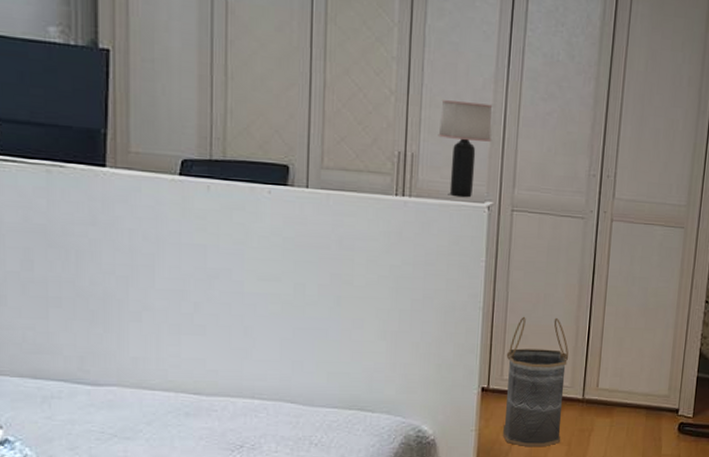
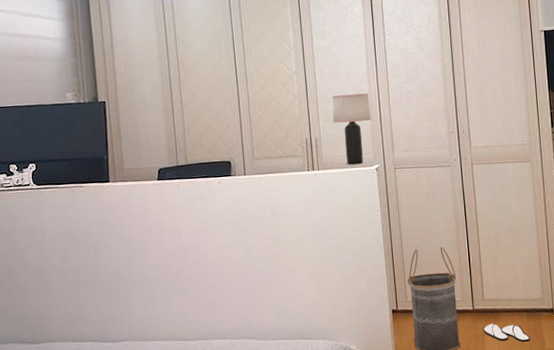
slippers: none [590,418,646,444] -> present [483,323,531,342]

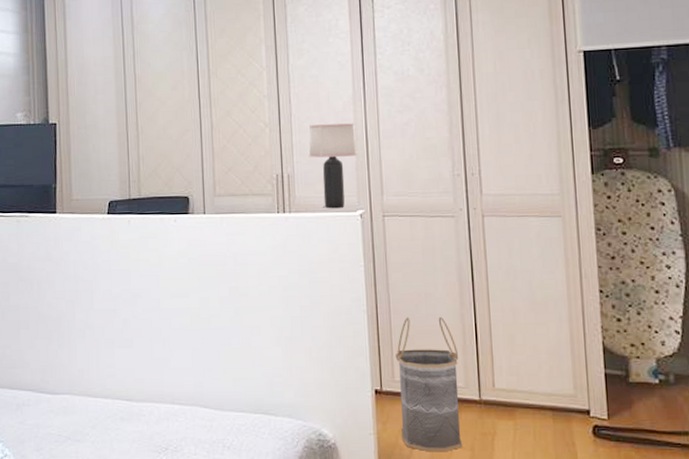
slippers: present [483,323,531,342] -> none [492,421,557,449]

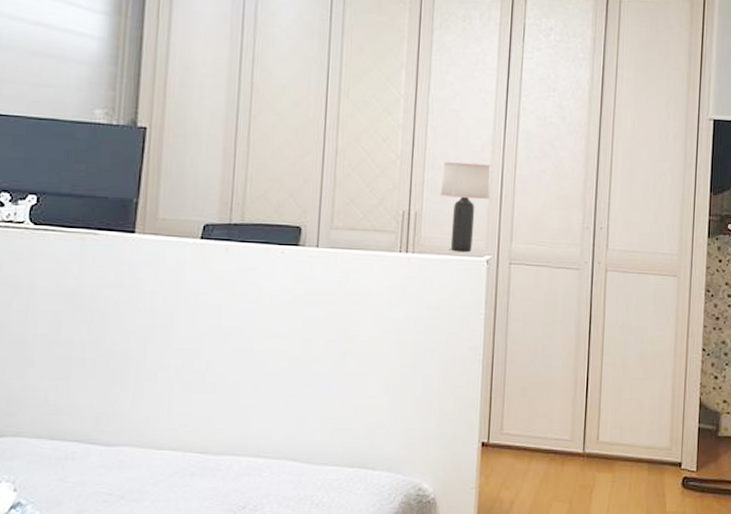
basket: present [395,316,462,452] -> none [504,368,568,506]

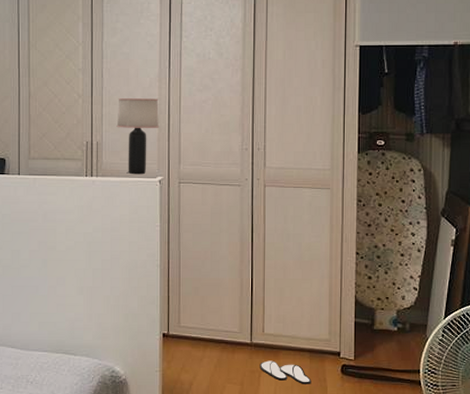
slippers: none [592,473,649,501] -> present [259,360,312,384]

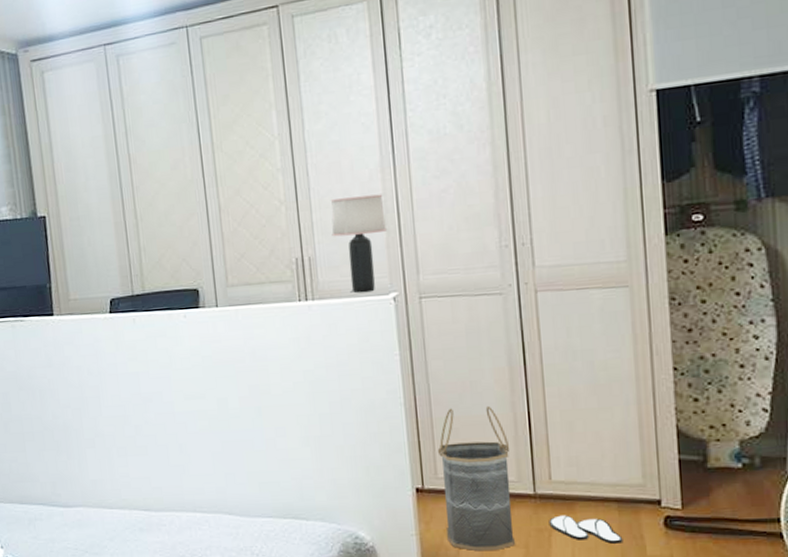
basket: none [182,271,235,387] -> present [437,405,515,552]

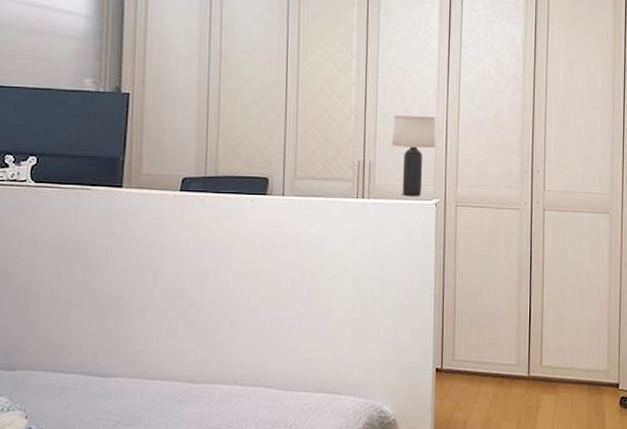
basket: present [437,405,515,552] -> none [456,300,512,425]
slippers: present [549,515,623,544] -> none [537,394,590,419]

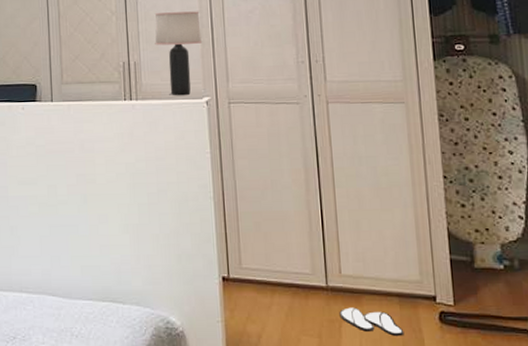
slippers: none [537,394,590,419] -> present [339,307,404,336]

